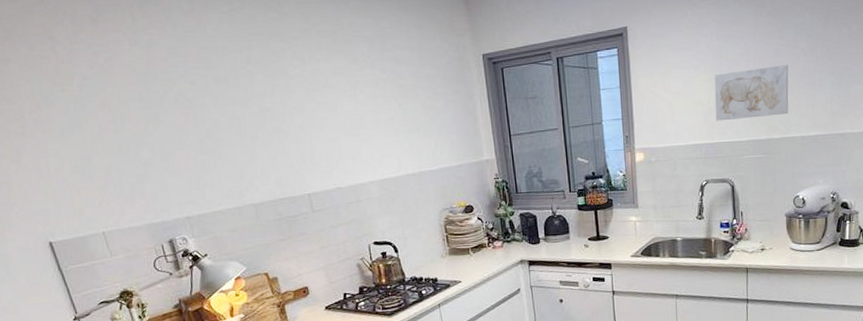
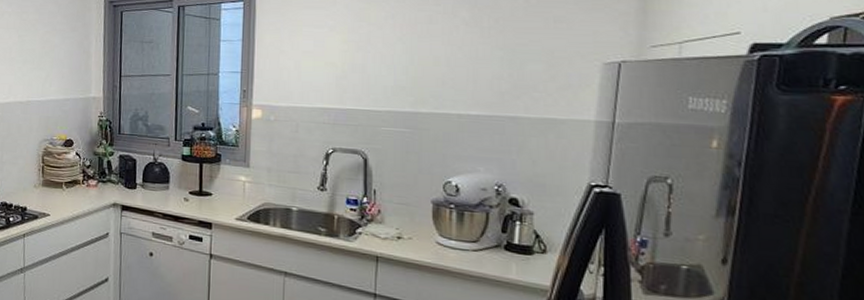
wall art: present [714,64,789,121] -> none [350,33,445,88]

